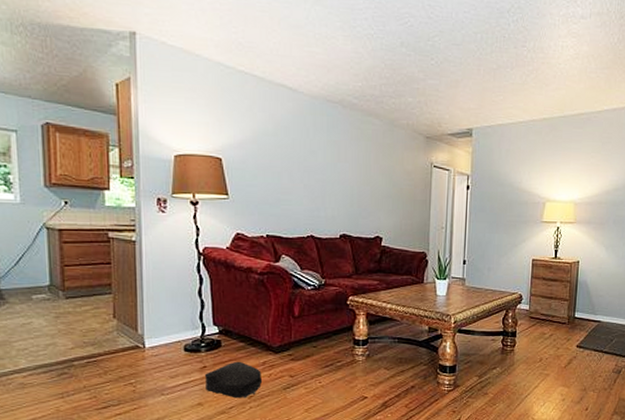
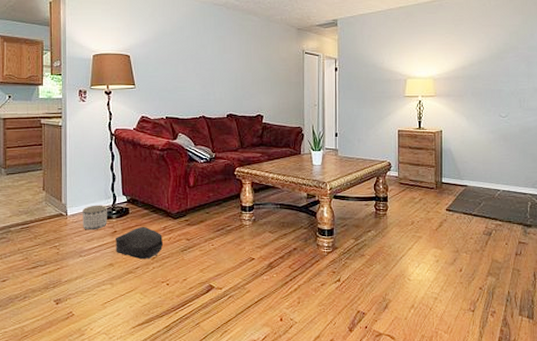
planter: none [164,336,195,365] -> present [82,205,107,230]

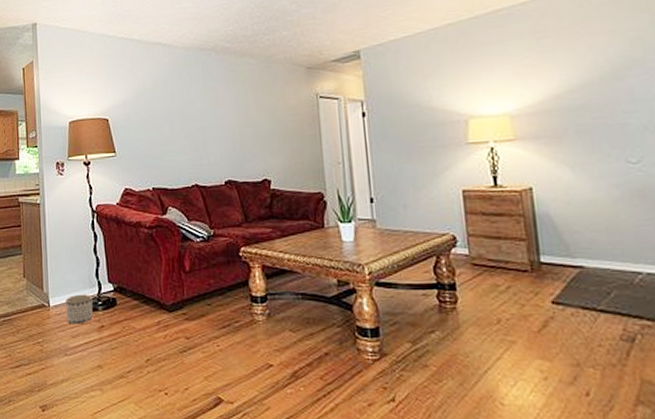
backpack: present [115,226,164,260] -> none [102,320,159,362]

